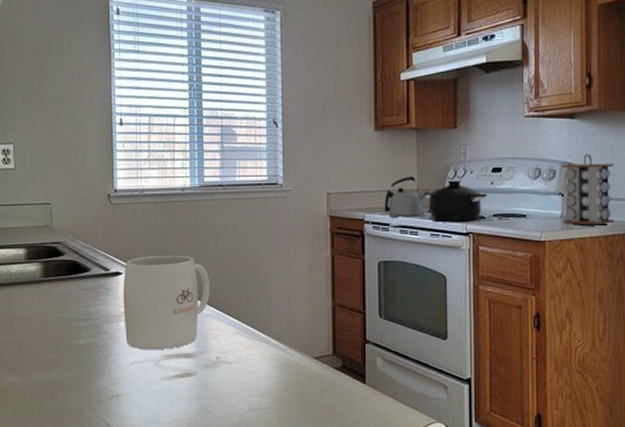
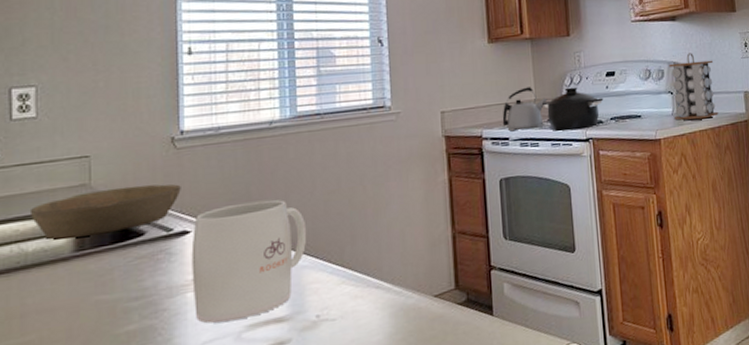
bowl: none [12,231,115,267] -> present [29,184,181,240]

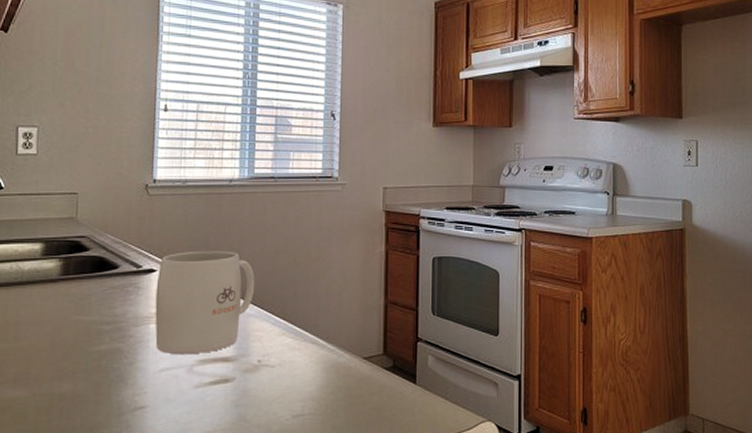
bowl: present [29,184,181,240] -> none [27,224,151,264]
kettle: present [502,87,548,132] -> none [440,173,485,214]
saucepan: present [541,87,604,131] -> none [478,177,540,219]
spice rack: present [669,53,719,121] -> none [608,155,654,223]

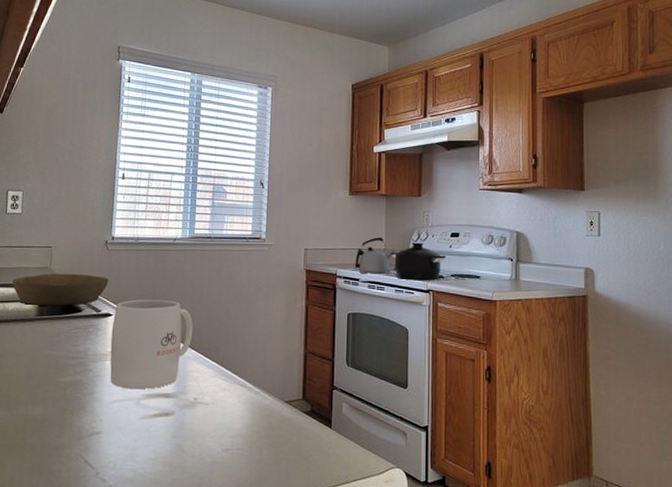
bowl: none [27,224,151,264] -> present [12,273,109,307]
kettle: none [440,173,485,214] -> present [355,237,396,275]
saucepan: none [478,177,540,219] -> present [390,242,446,281]

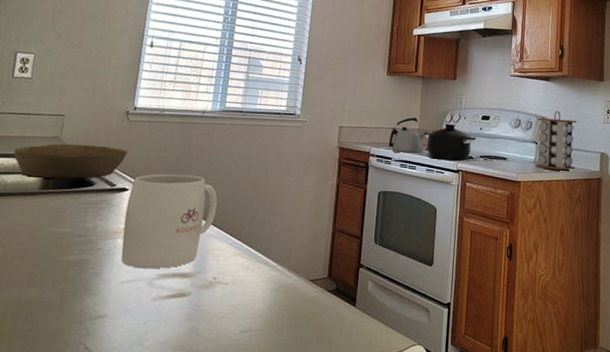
spice rack: none [511,225,557,289] -> present [536,111,576,171]

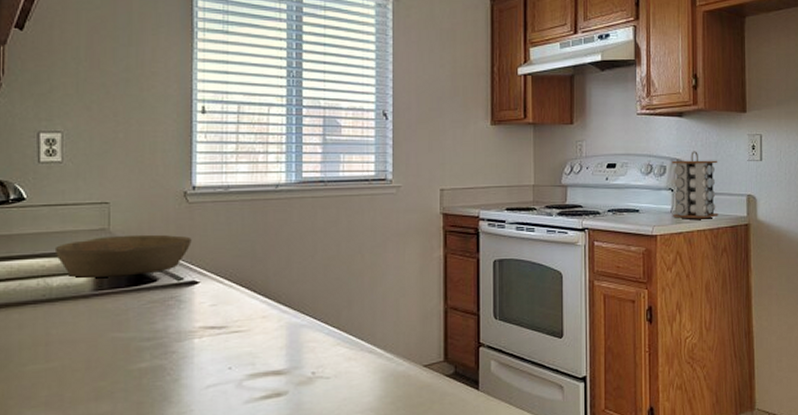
mug: present [120,173,218,269] -> none [199,259,307,370]
kettle: present [388,117,429,155] -> none [500,172,546,215]
saucepan: present [423,123,477,162] -> none [540,176,603,219]

